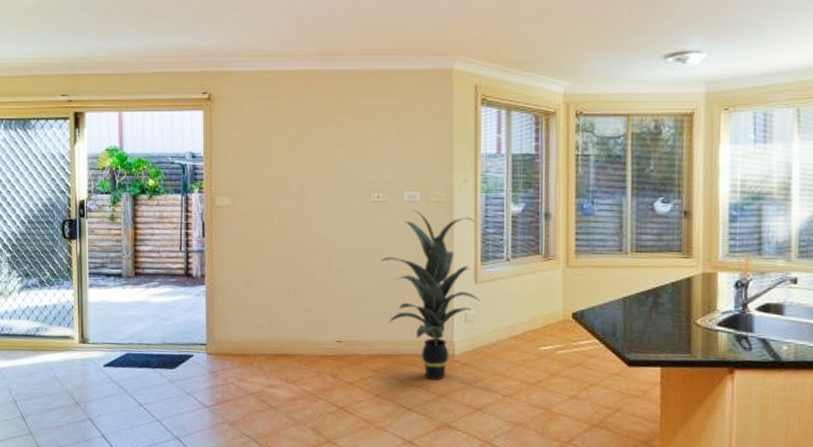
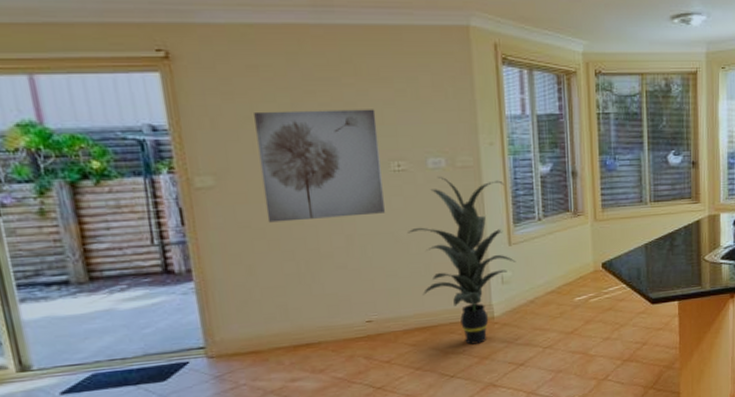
wall art: none [266,144,363,241] -> present [254,109,386,223]

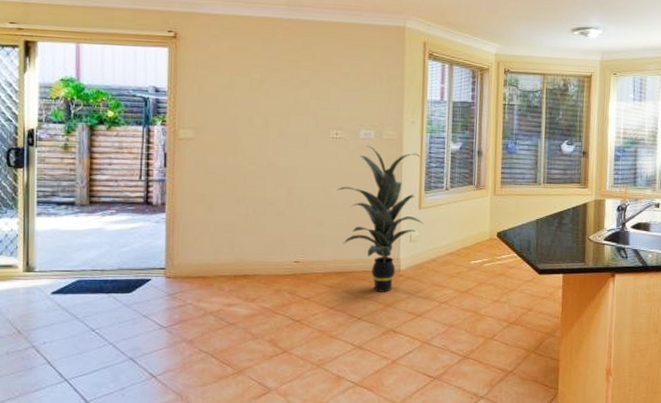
wall art: present [254,109,386,223] -> none [229,82,324,172]

